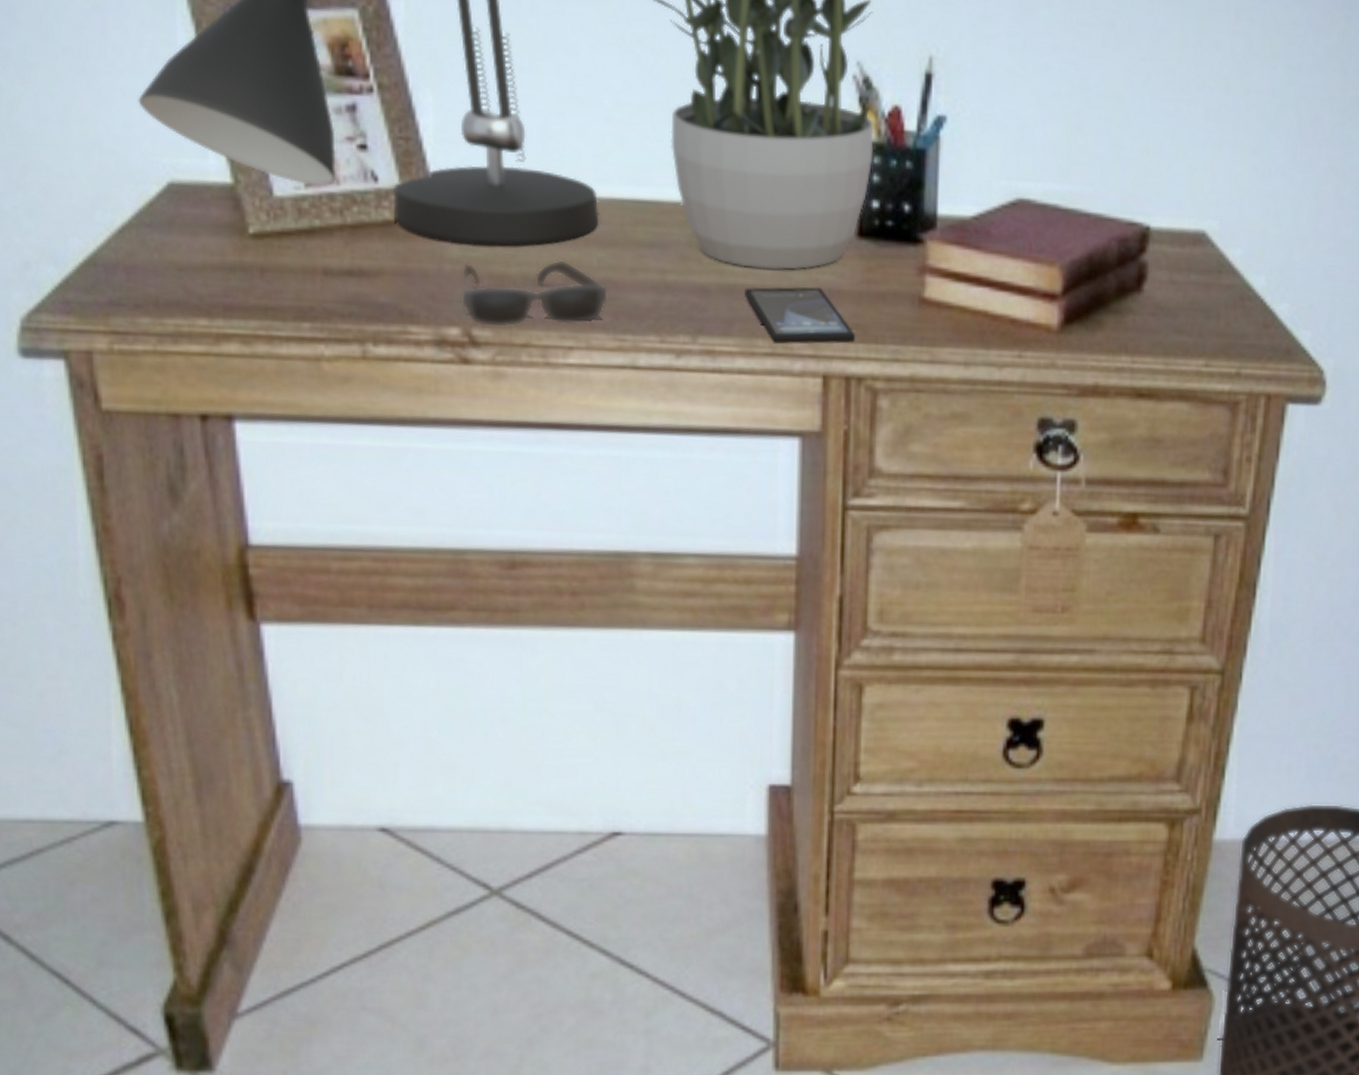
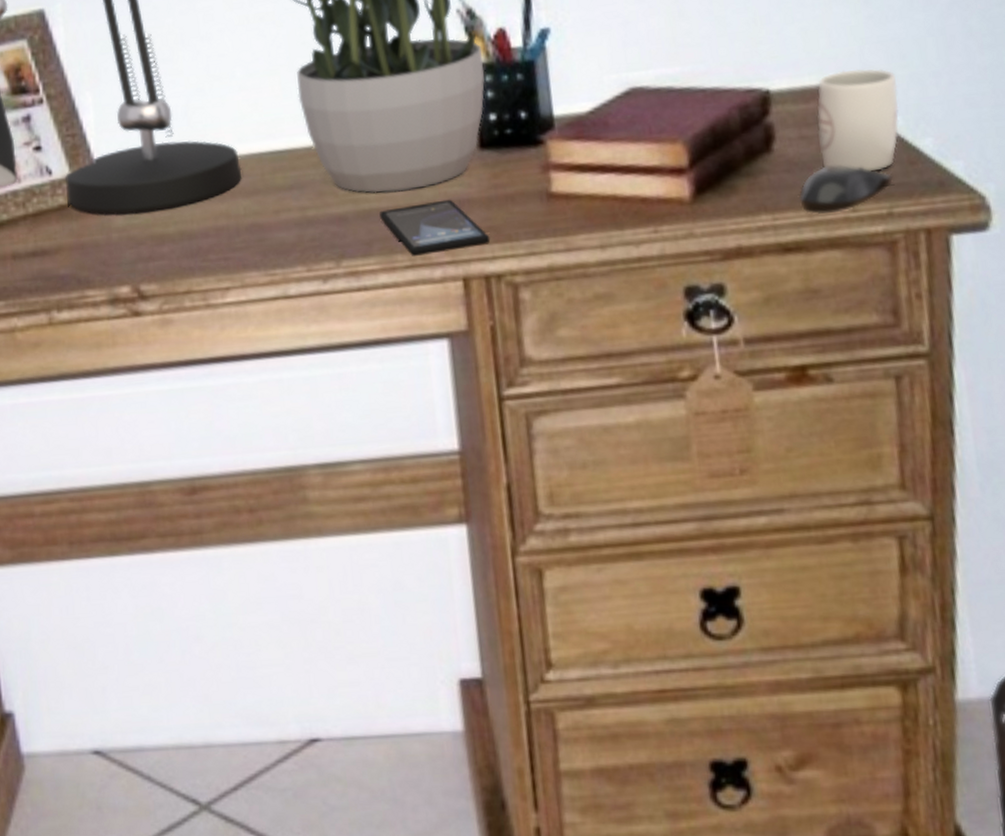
glasses: present [461,260,608,328] -> none [127,213,256,282]
computer mouse: none [1158,315,1247,366] -> present [798,165,893,215]
mug: none [1185,219,1267,330] -> present [816,68,900,172]

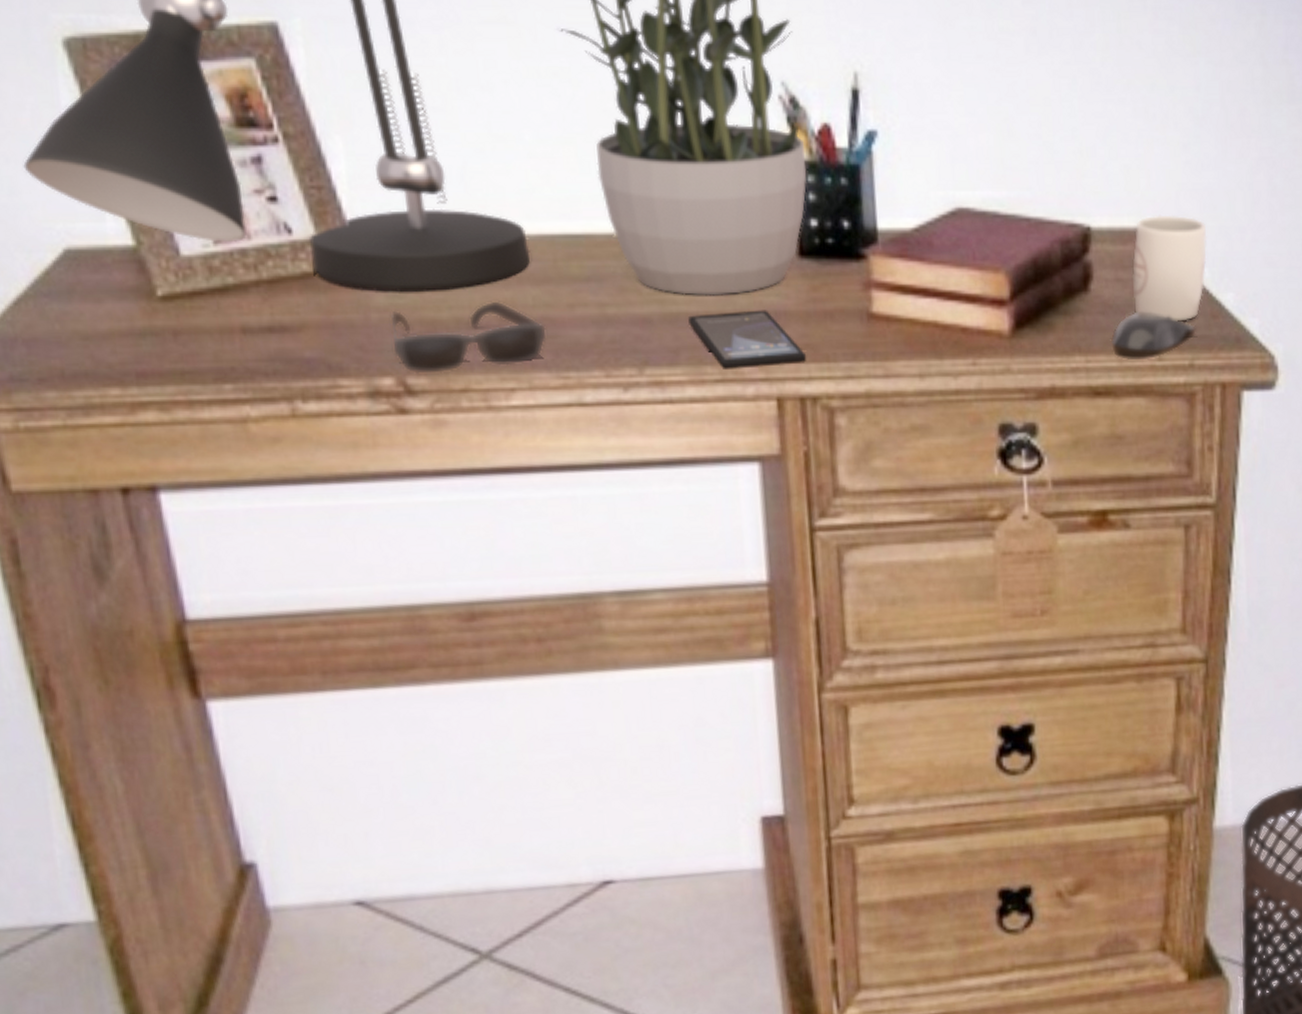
glasses: none [127,213,256,282] -> present [390,301,547,375]

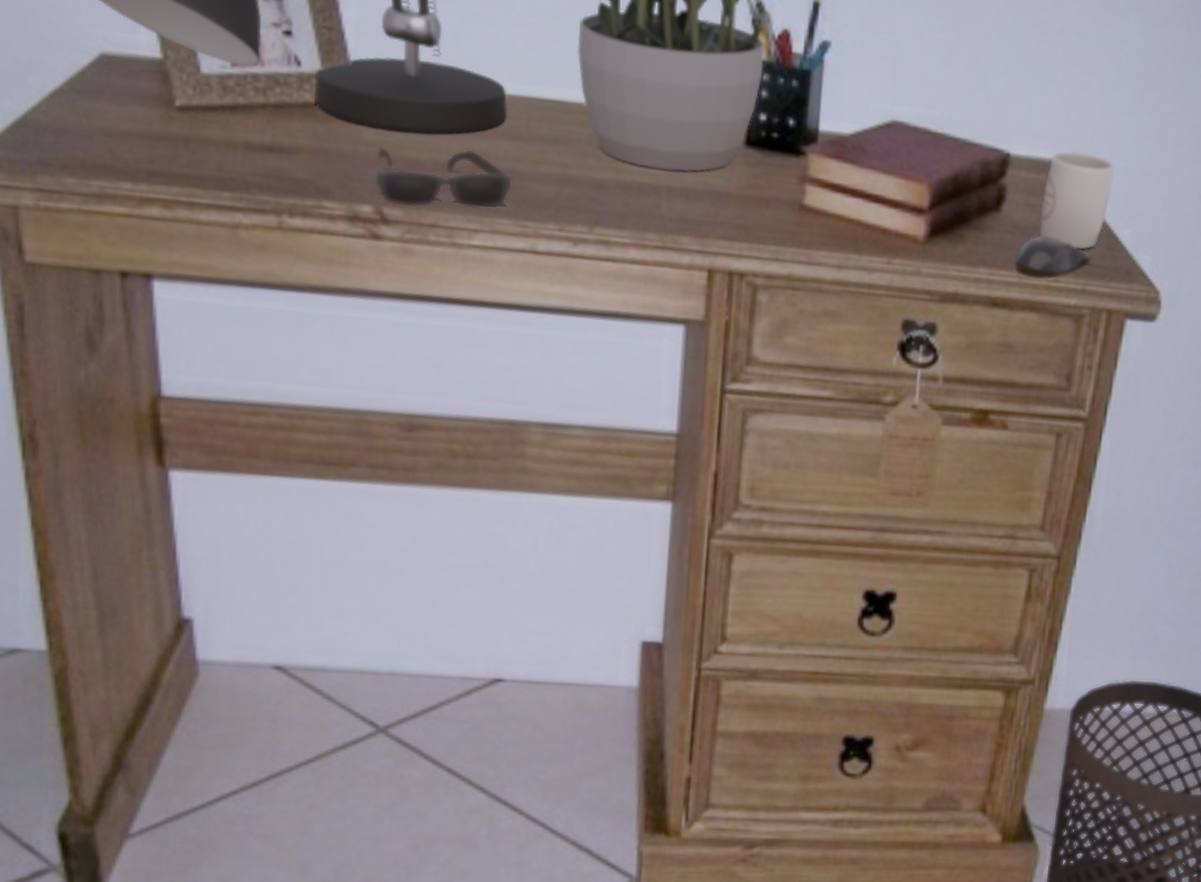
smartphone: present [688,310,807,371] -> none [639,185,740,242]

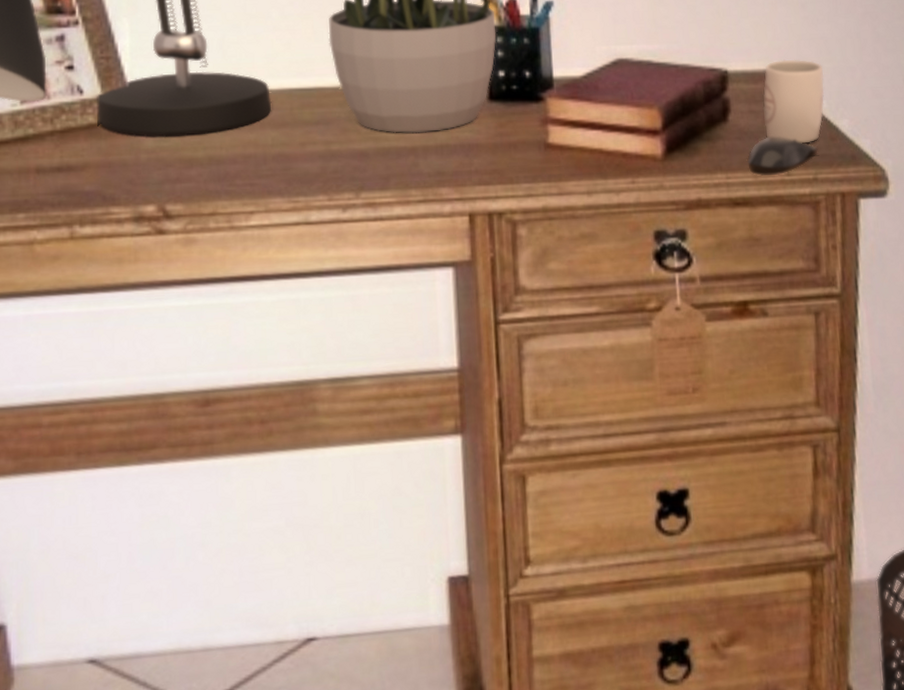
glasses: present [374,146,512,210] -> none [155,142,282,203]

